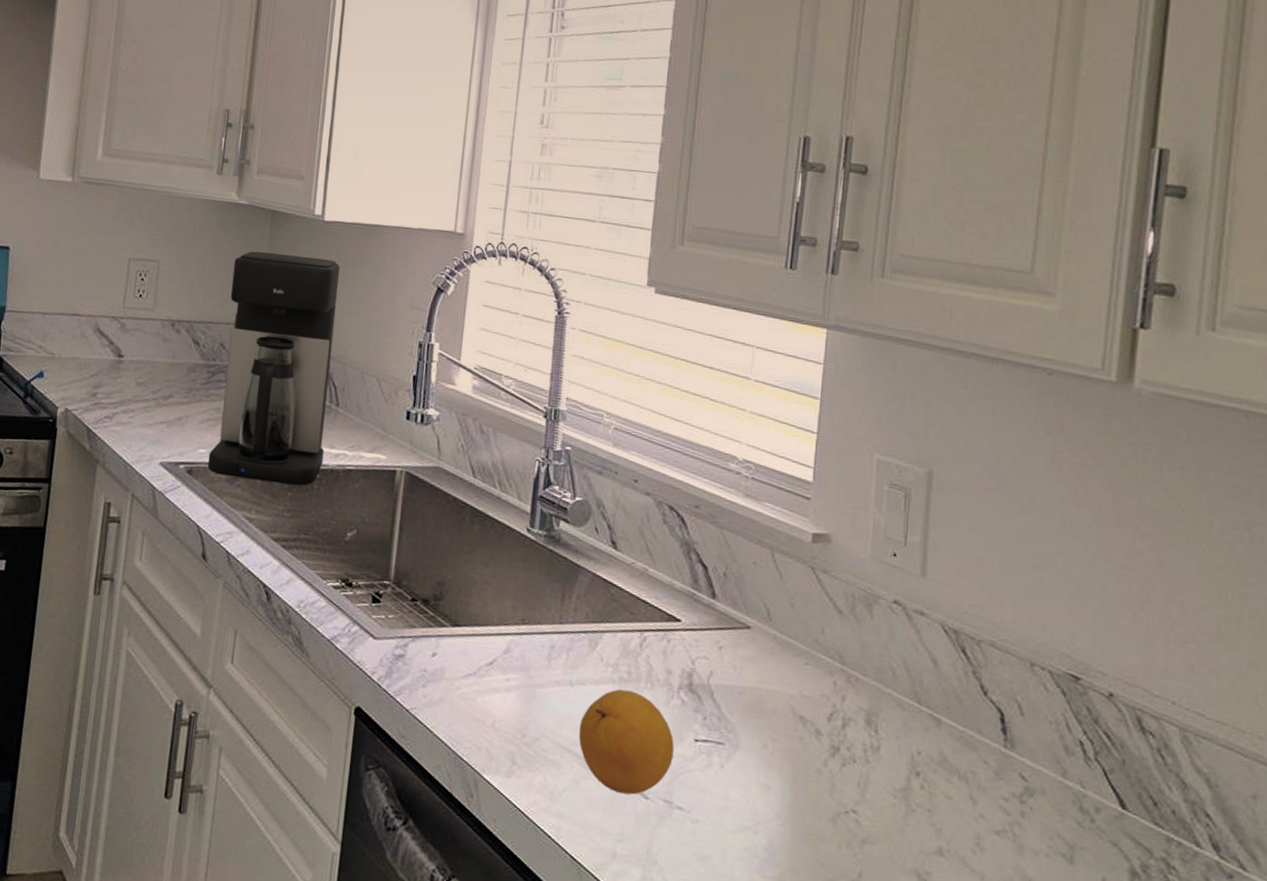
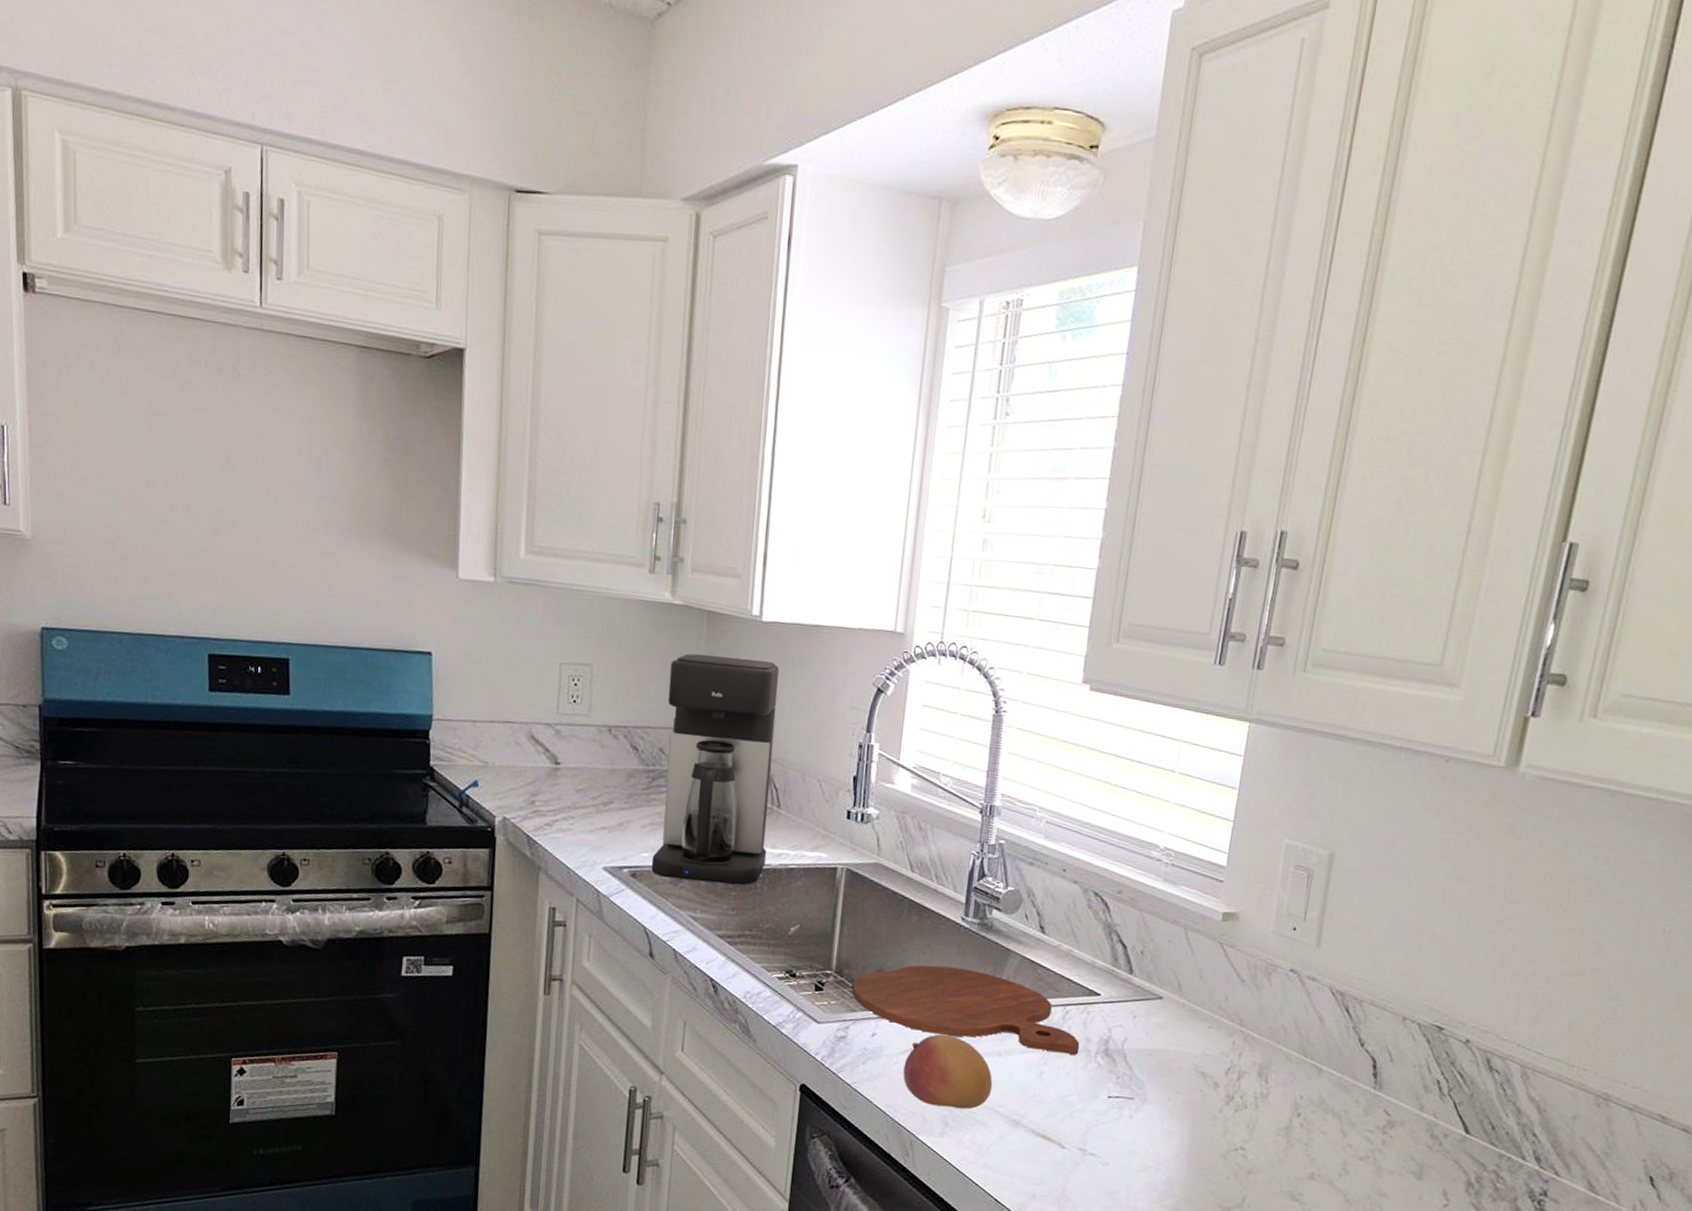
cutting board: none [411,579,661,689] -> present [852,965,1080,1055]
fruit: none [466,657,565,747] -> present [903,1034,993,1110]
fruit: present [579,688,674,795] -> none [1005,1056,1090,1146]

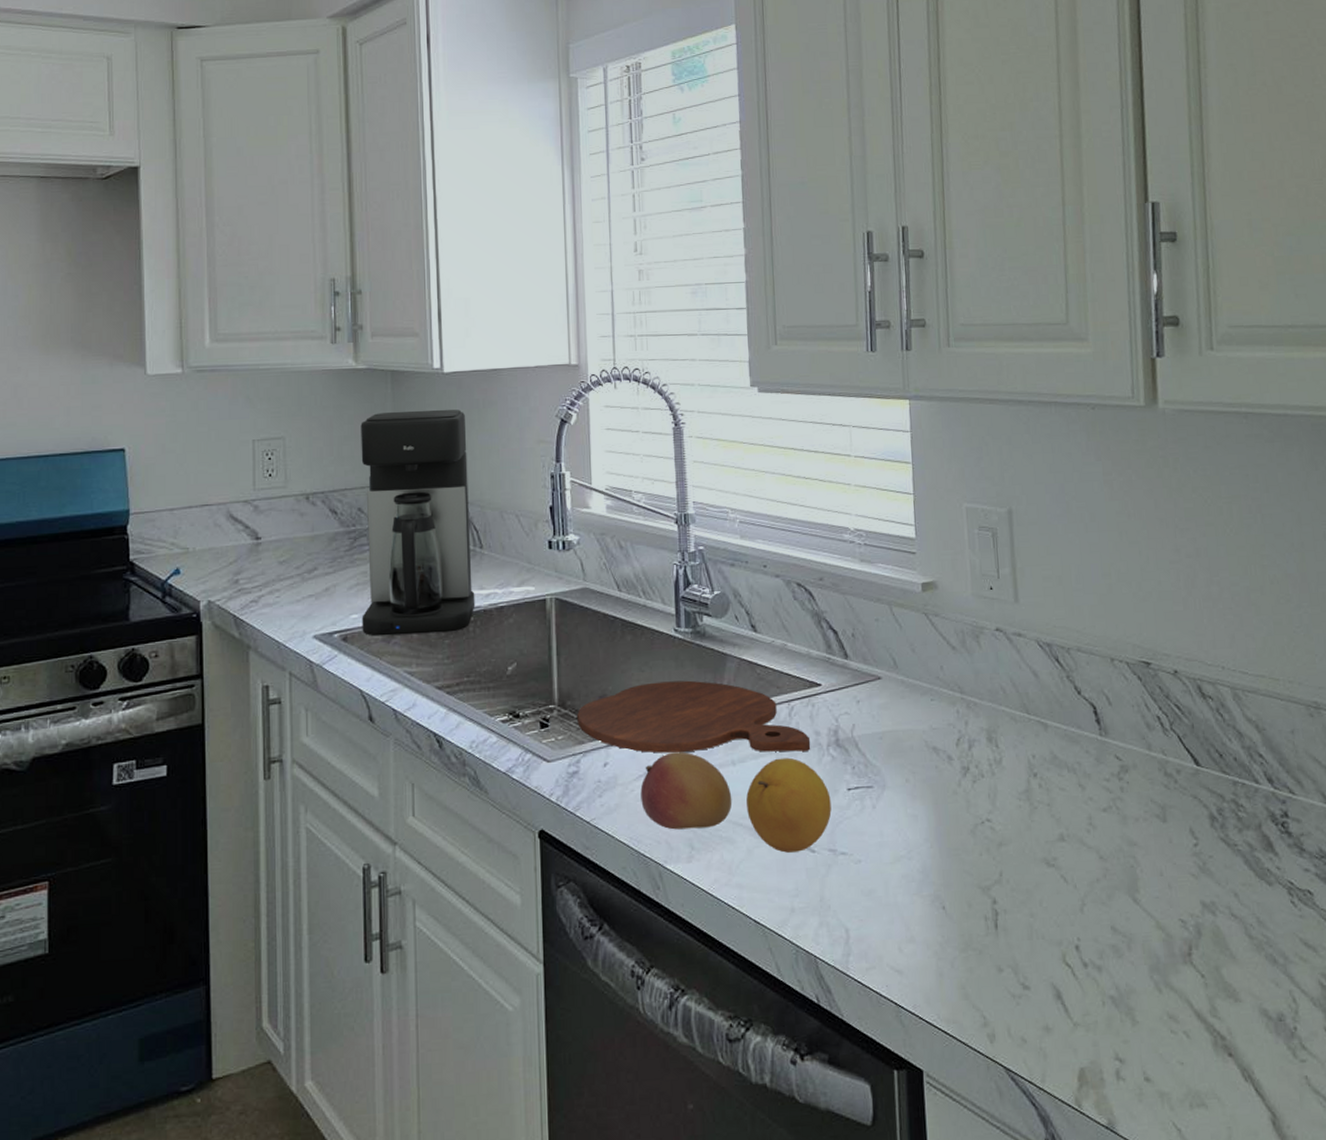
fruit: none [1005,1056,1090,1146] -> present [746,757,832,853]

